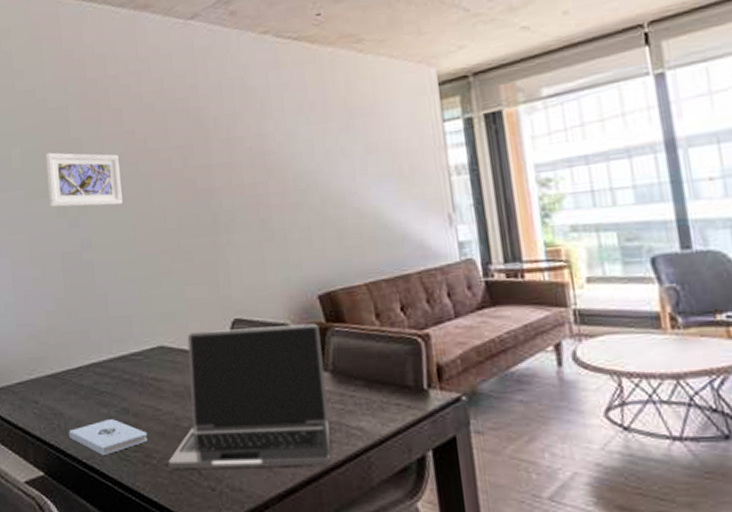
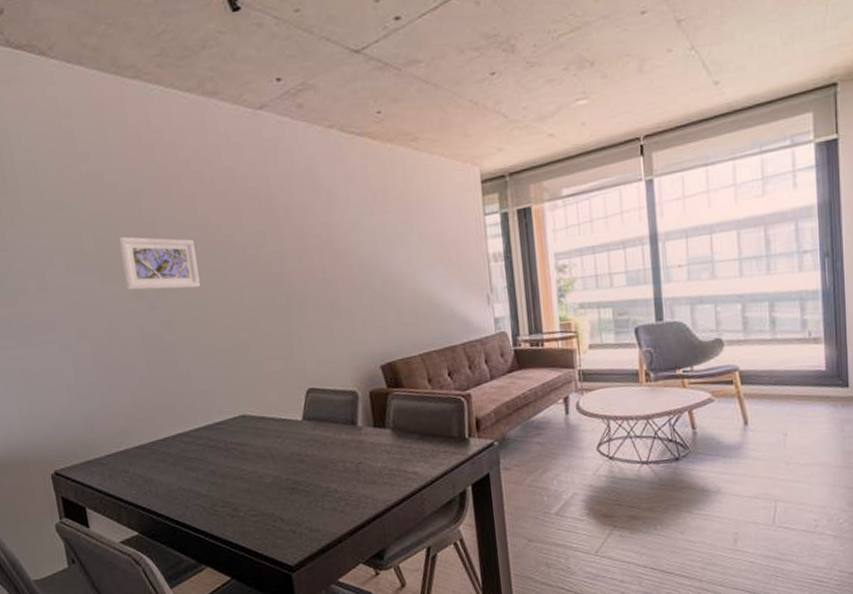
notepad: present [68,419,148,455] -> none [159,481,234,513]
laptop: present [168,323,331,470] -> none [253,389,392,519]

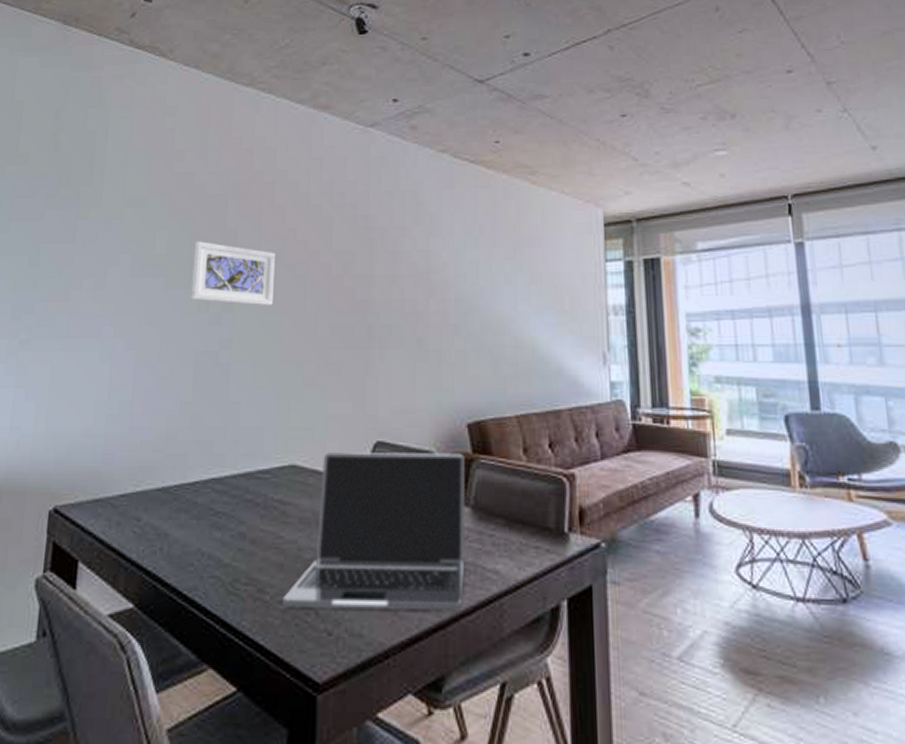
laptop: none [253,389,392,519] -> present [282,452,465,610]

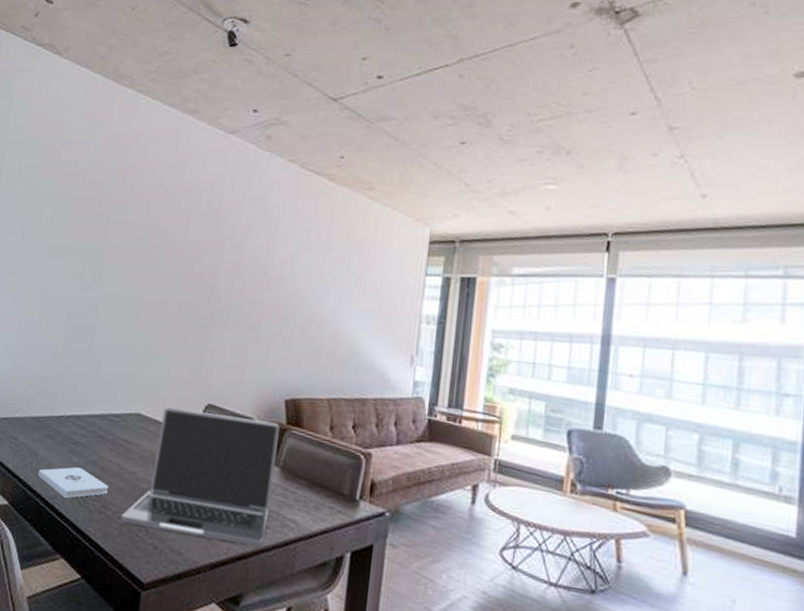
notepad: none [170,545,263,587] -> present [37,467,109,498]
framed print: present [191,241,275,306] -> none [68,220,139,282]

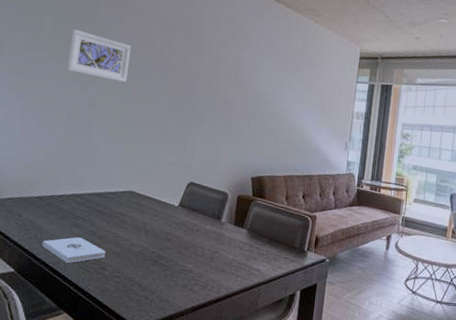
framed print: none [68,220,139,282] -> present [67,29,131,83]
laptop: present [121,407,280,547] -> none [117,185,247,291]

